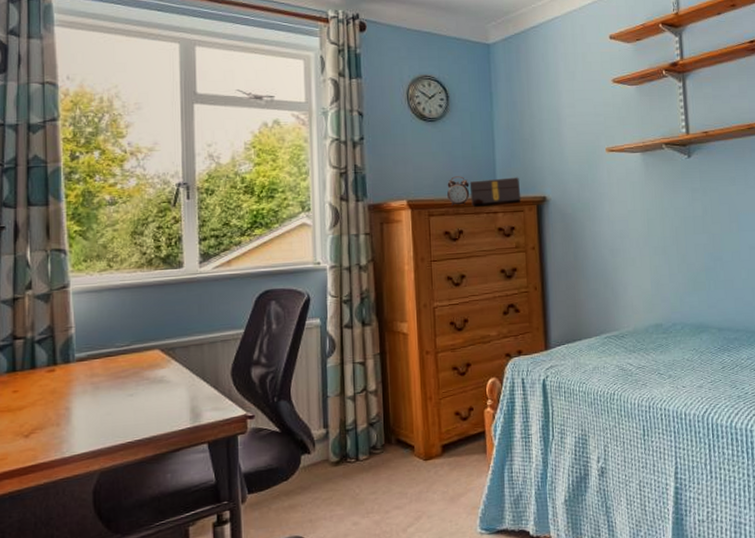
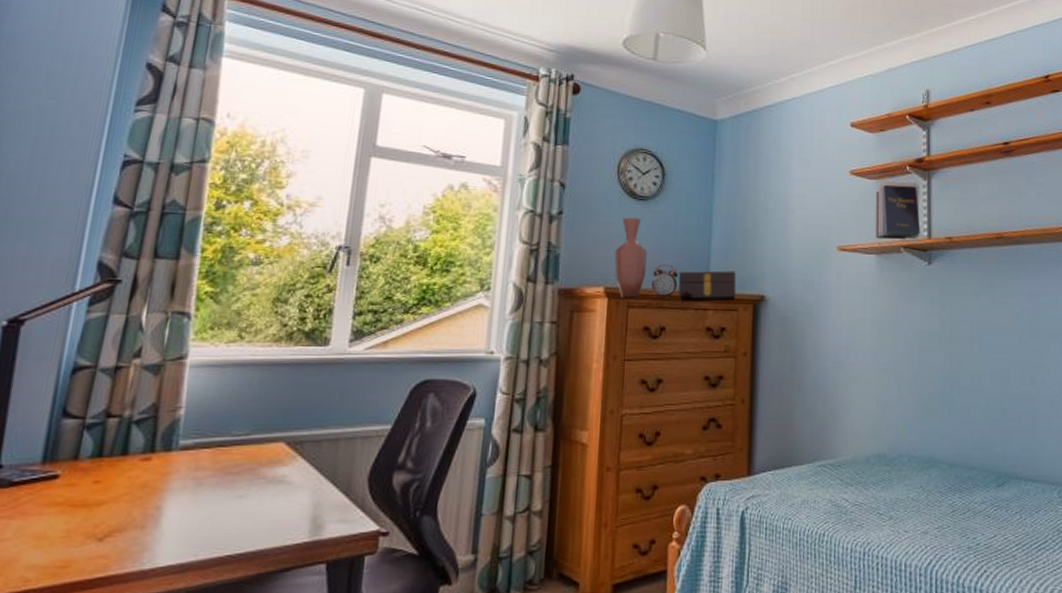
vase: none [411,137,441,209] -> present [614,217,648,299]
books: none [636,86,679,139] -> present [875,181,921,240]

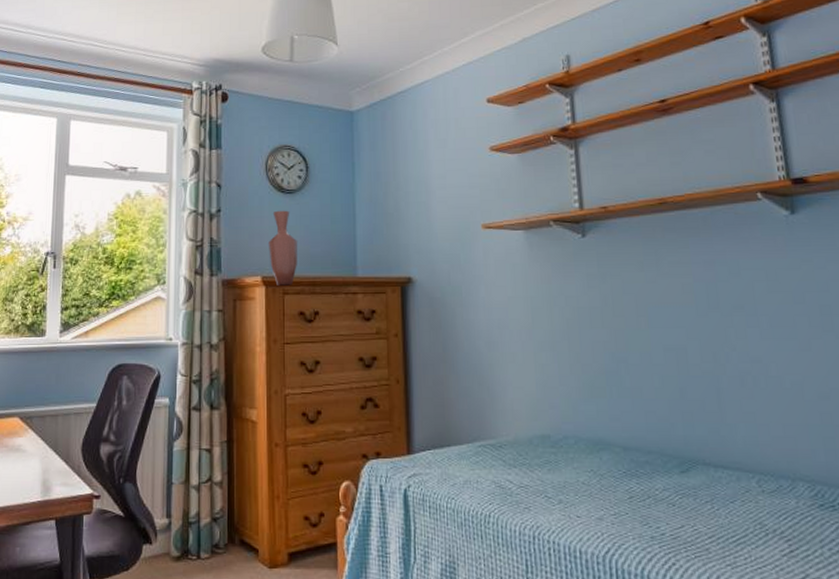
alarm clock: present [652,264,678,299] -> none [304,252,328,285]
jewelry box: present [678,270,737,303] -> none [327,255,384,287]
books: present [875,181,921,240] -> none [518,153,571,214]

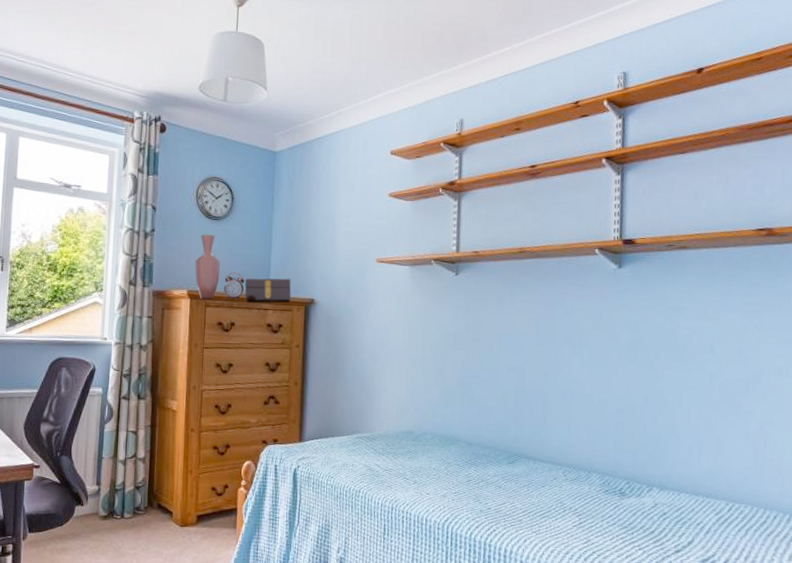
alarm clock: none [304,252,328,285] -> present [224,272,245,301]
jewelry box: none [327,255,384,287] -> present [245,278,291,304]

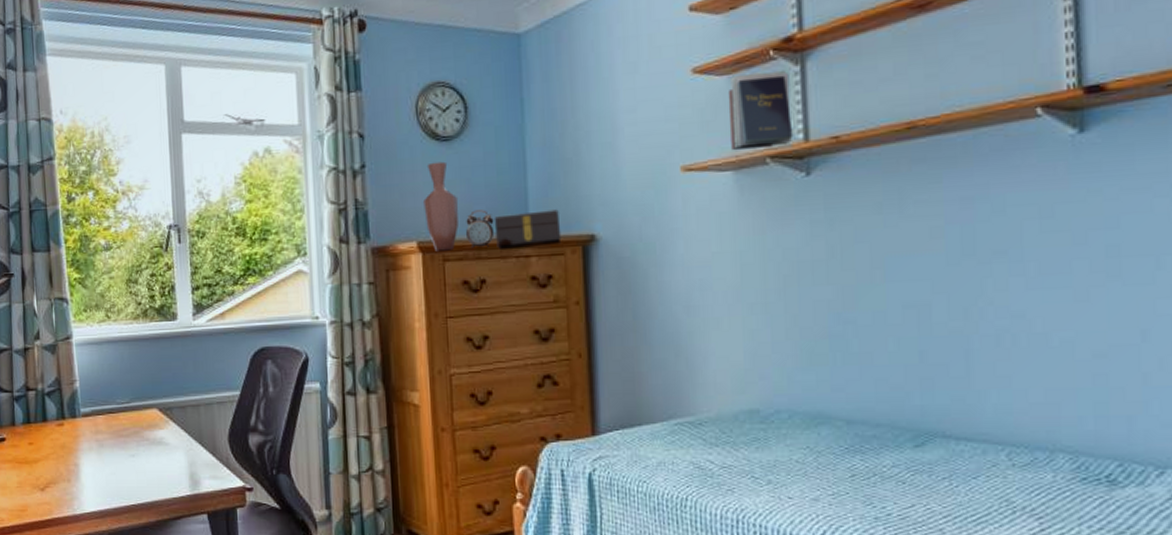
books: none [410,202,451,254] -> present [728,71,794,151]

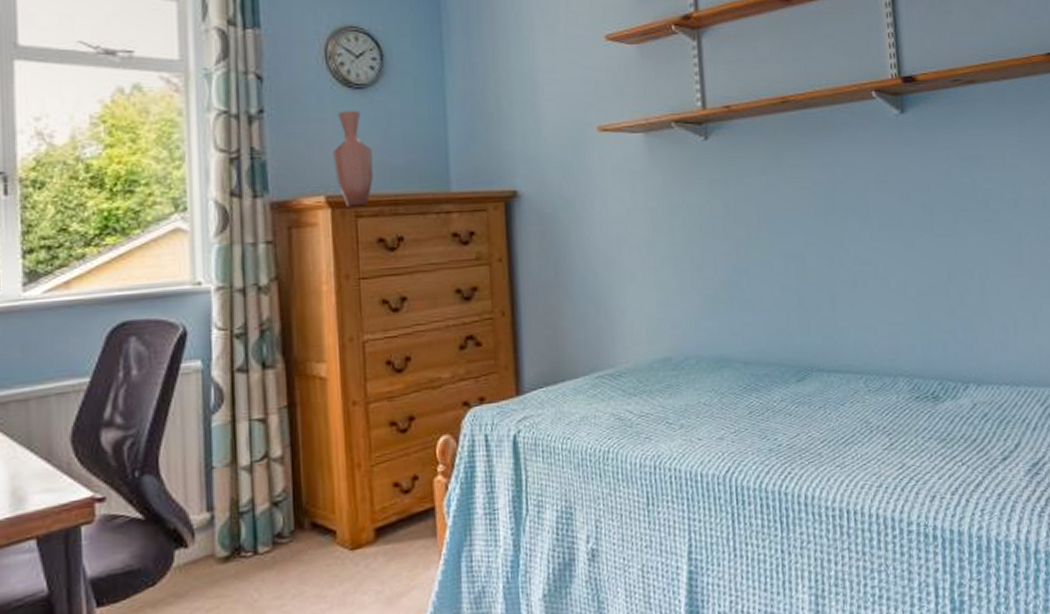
alarm clock: present [466,210,495,249] -> none [381,163,413,205]
jewelry box: present [494,209,562,251] -> none [412,165,484,206]
books: present [728,71,794,151] -> none [637,45,693,115]

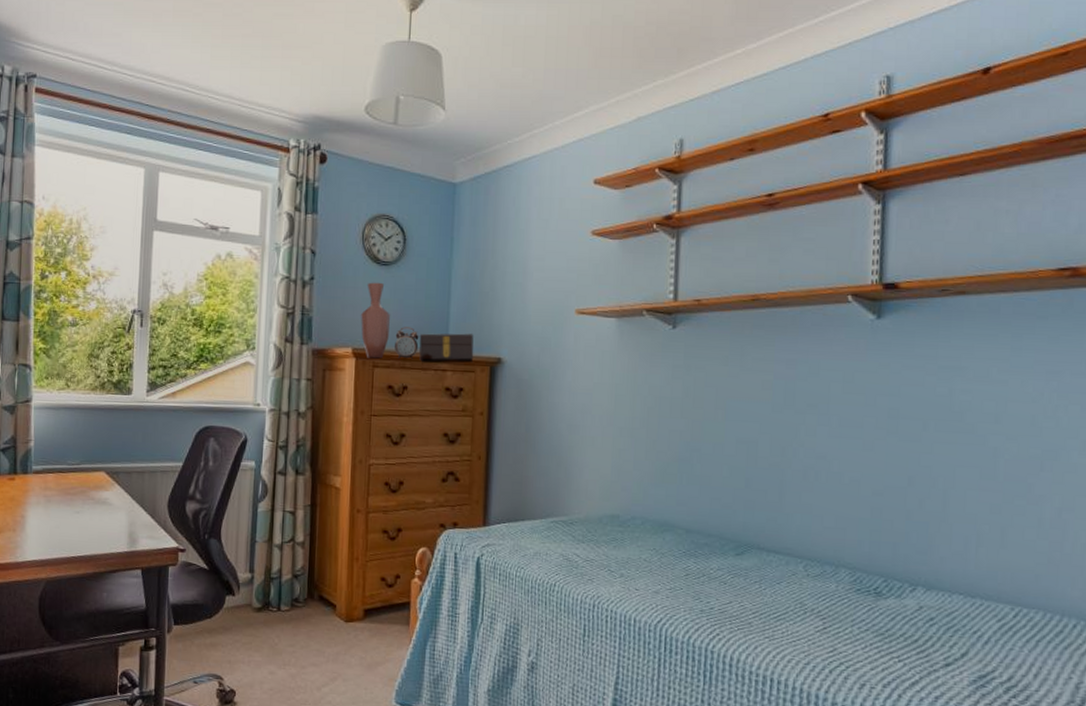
alarm clock: none [381,163,413,205] -> present [395,327,419,360]
jewelry box: none [412,165,484,206] -> present [419,333,474,364]

